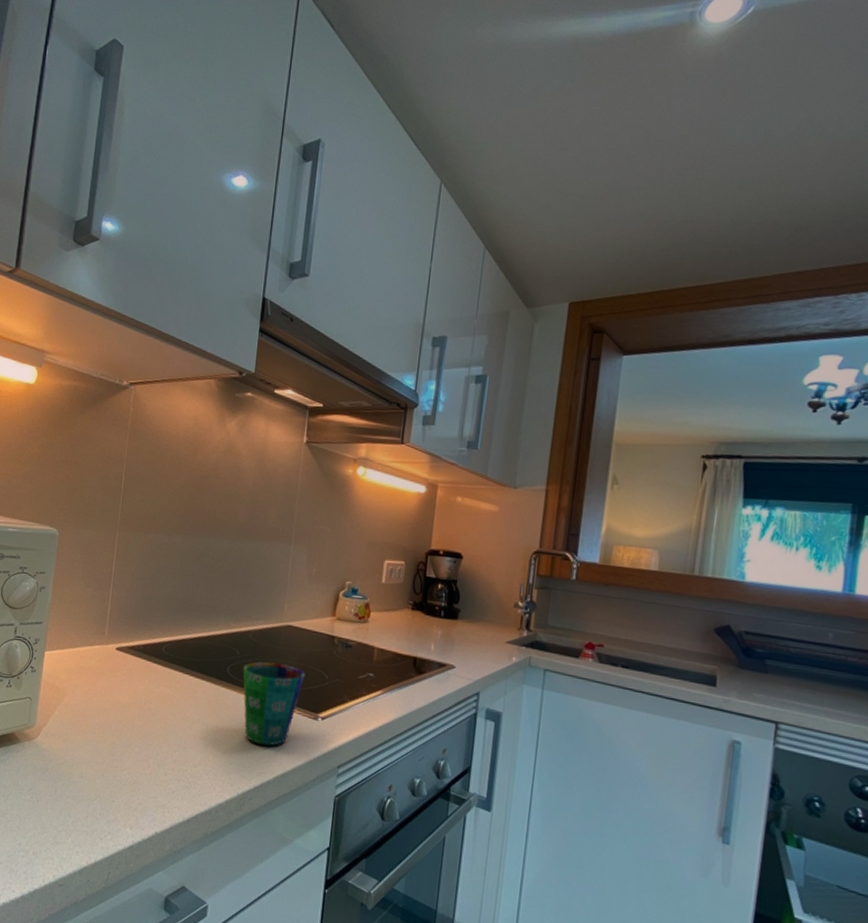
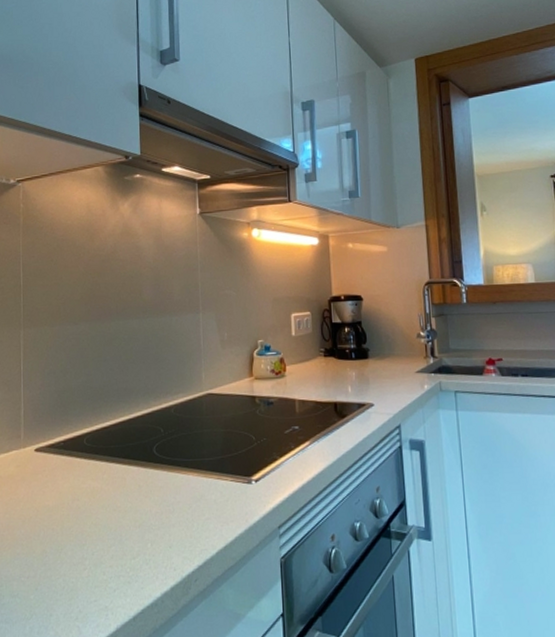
cup: present [243,662,306,746] -> none [169,433,233,521]

